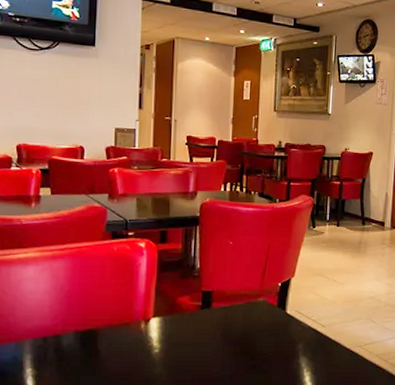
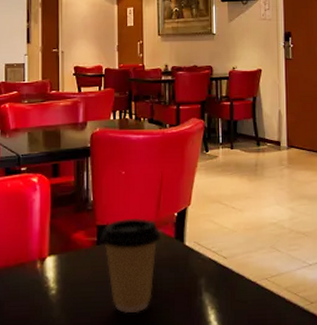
coffee cup: none [205,285,265,373] -> present [100,218,162,314]

